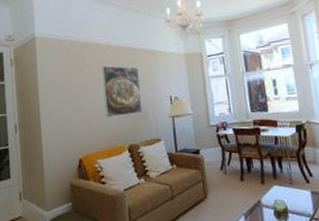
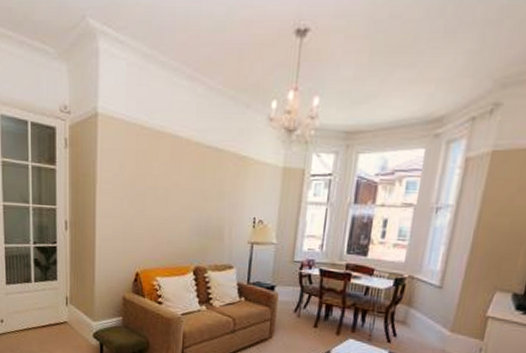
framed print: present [101,66,143,118] -> none [173,166,221,232]

